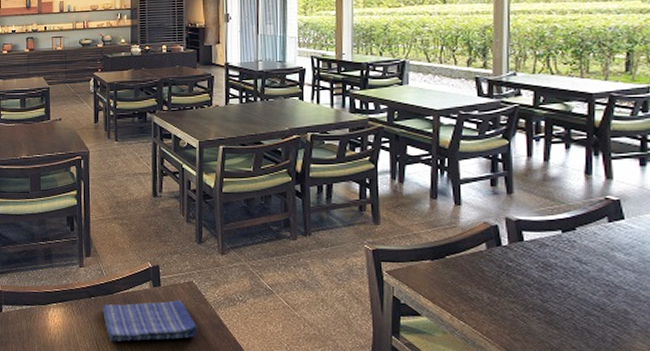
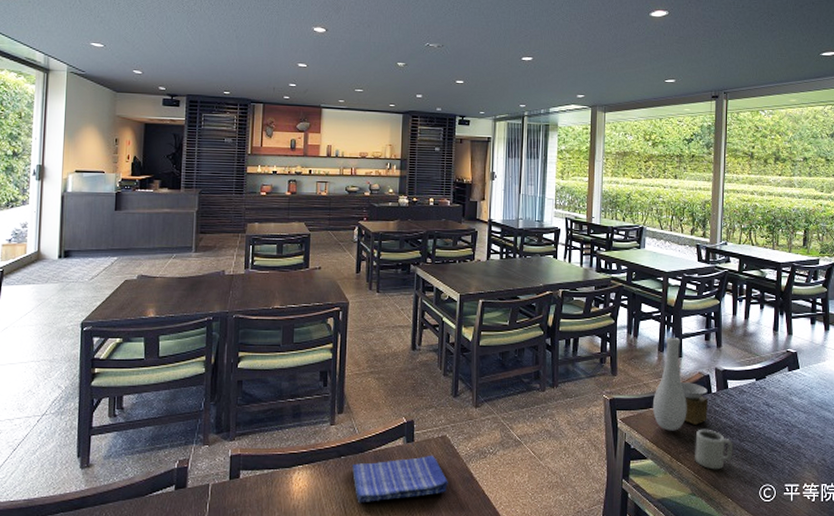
vase: none [425,182,497,287] -> present [652,336,708,431]
cup: none [480,285,533,333] -> present [694,429,733,470]

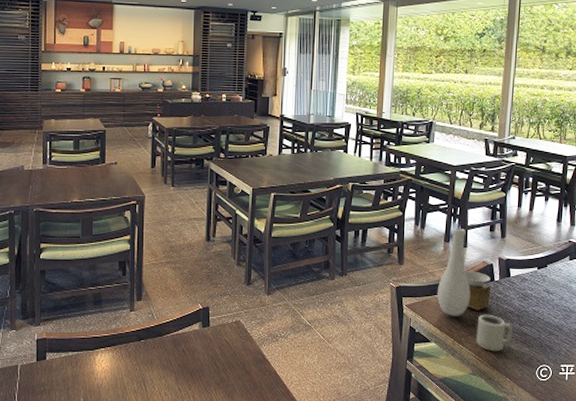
dish towel: present [351,456,449,503] -> none [151,339,243,382]

